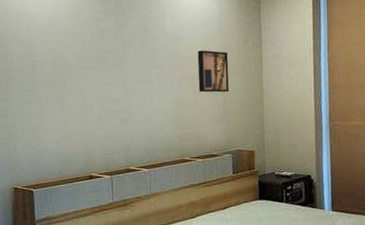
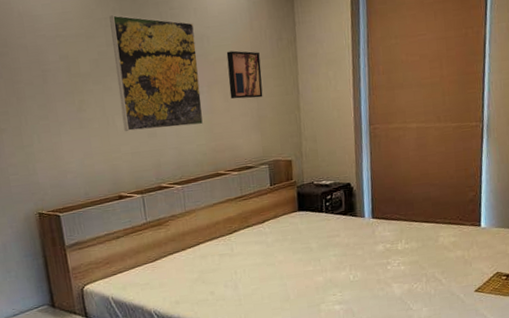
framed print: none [95,16,173,117] -> present [109,15,204,131]

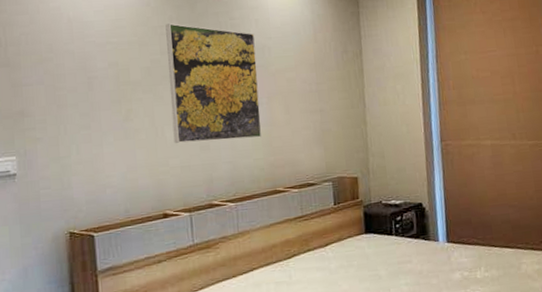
wall art: present [226,50,263,99] -> none [288,62,327,112]

